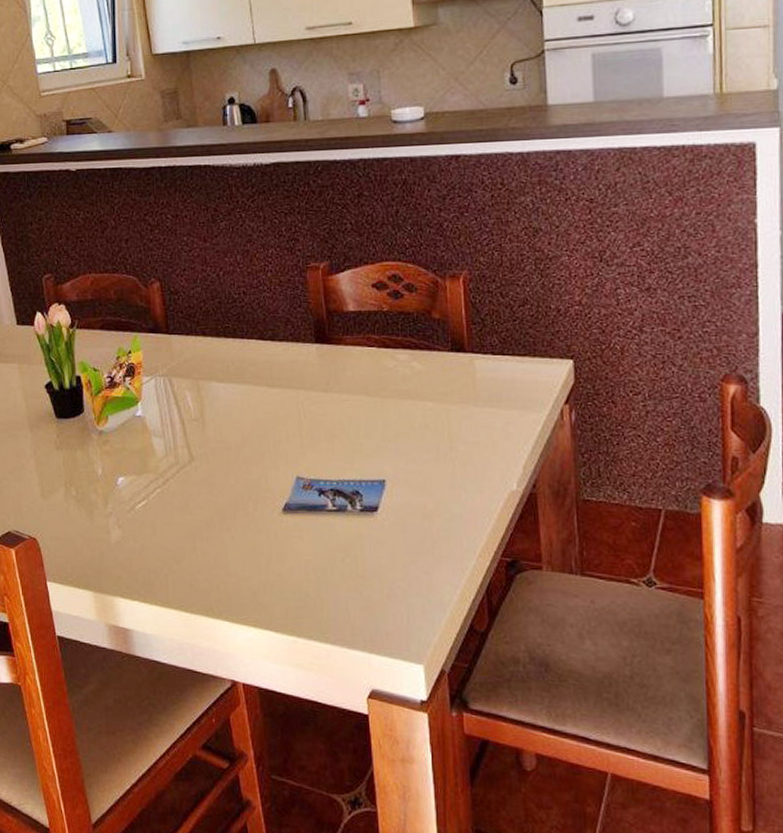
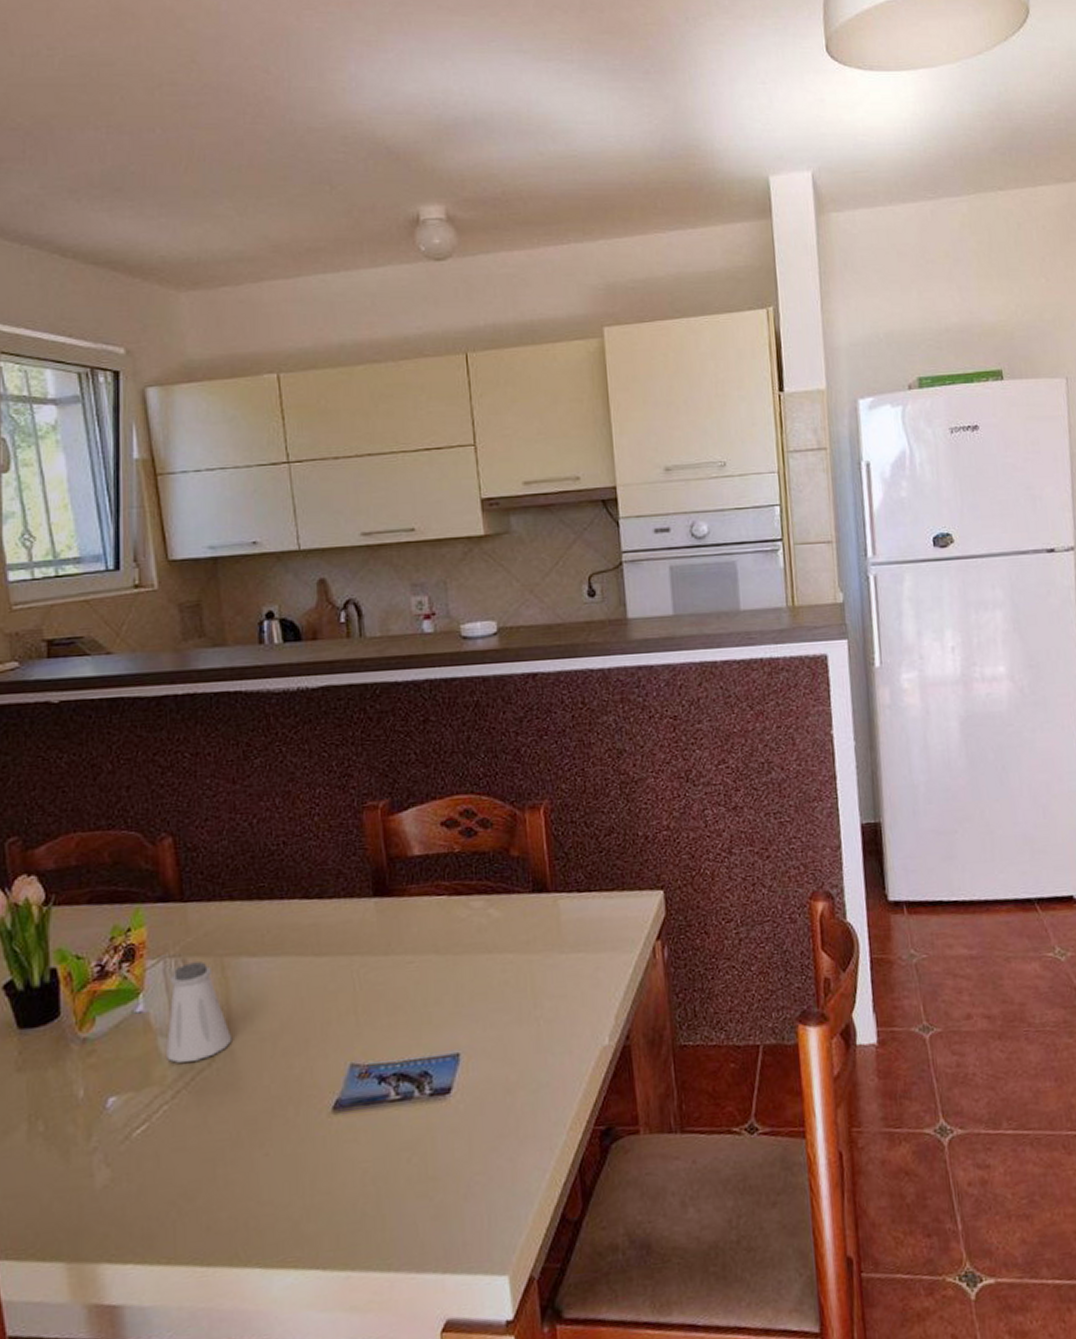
saltshaker: none [158,382,206,458] -> present [166,961,232,1063]

